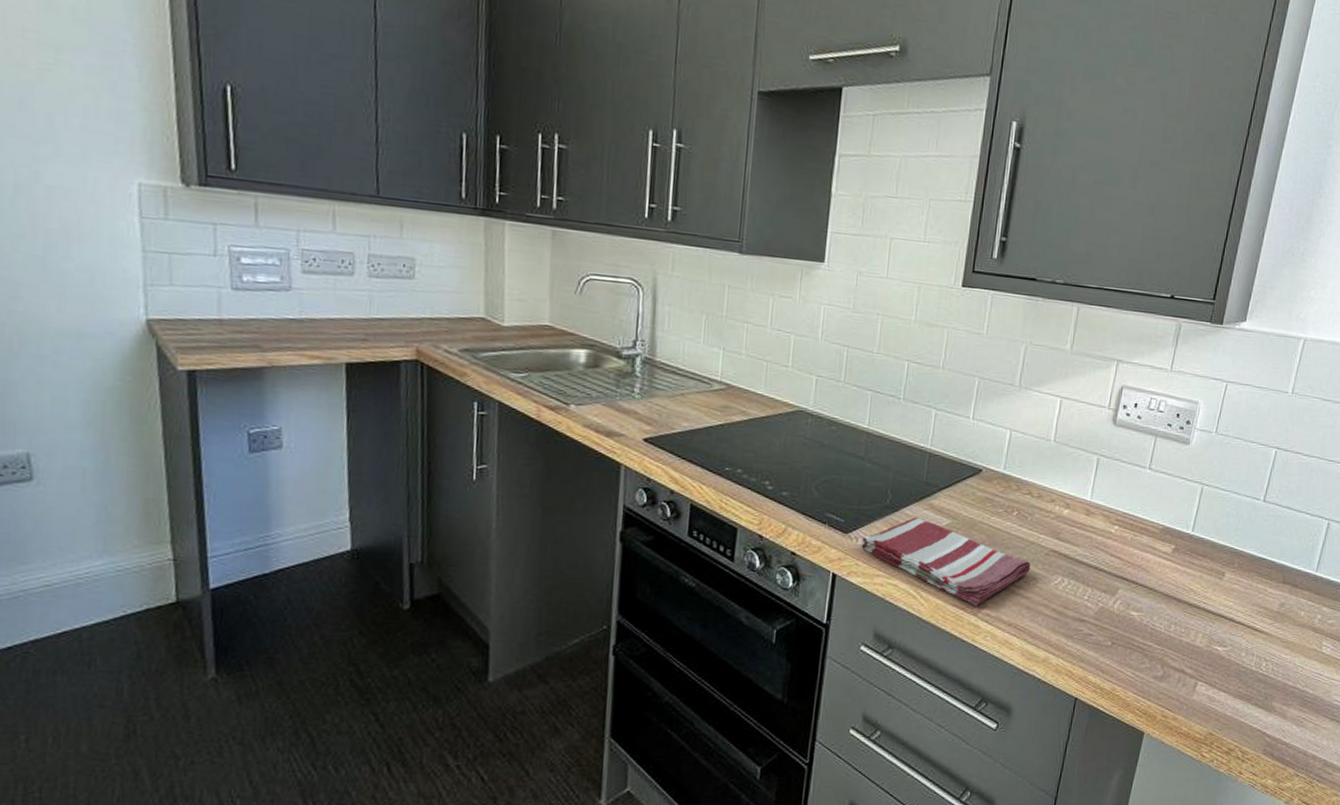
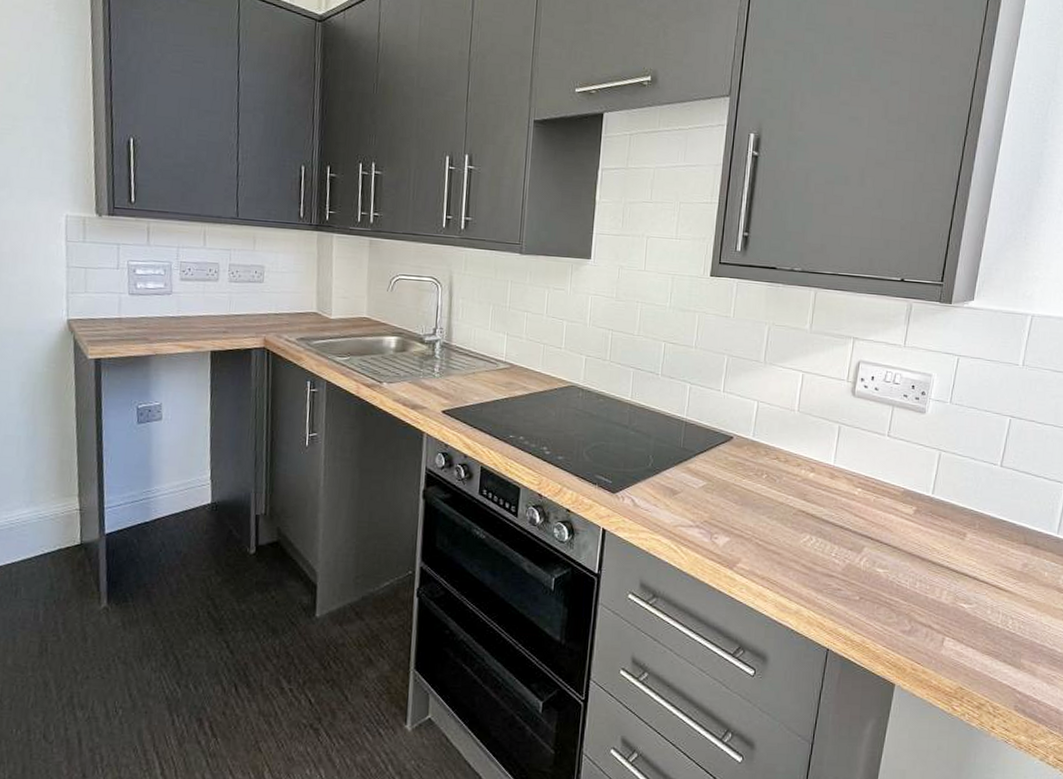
dish towel: present [861,517,1031,607] -> none [627,479,781,561]

